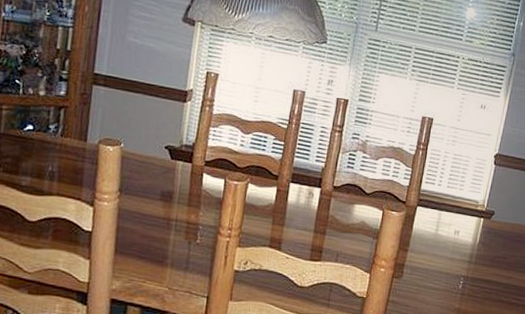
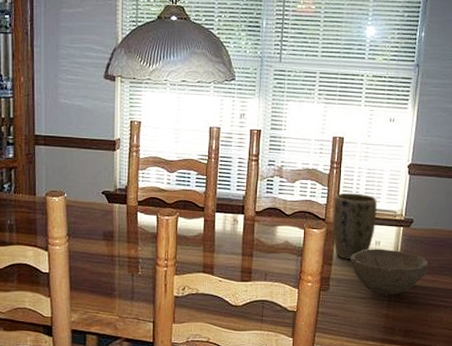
plant pot: none [411,176,460,247] -> present [332,193,377,259]
bowl: none [427,238,506,289] -> present [351,249,429,295]

